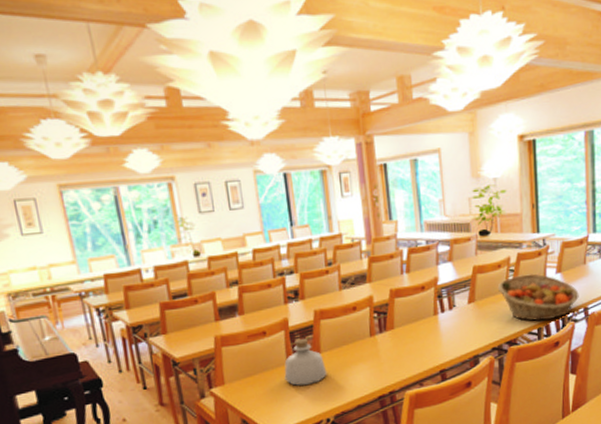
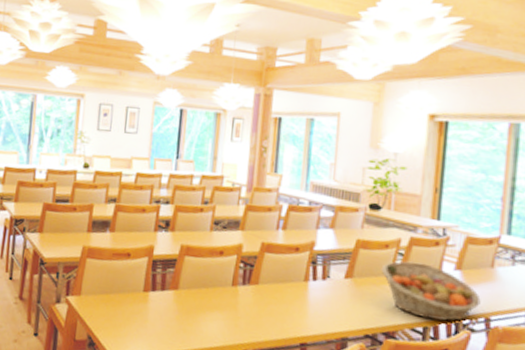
bottle: present [284,338,327,386] -> none [137,269,181,320]

